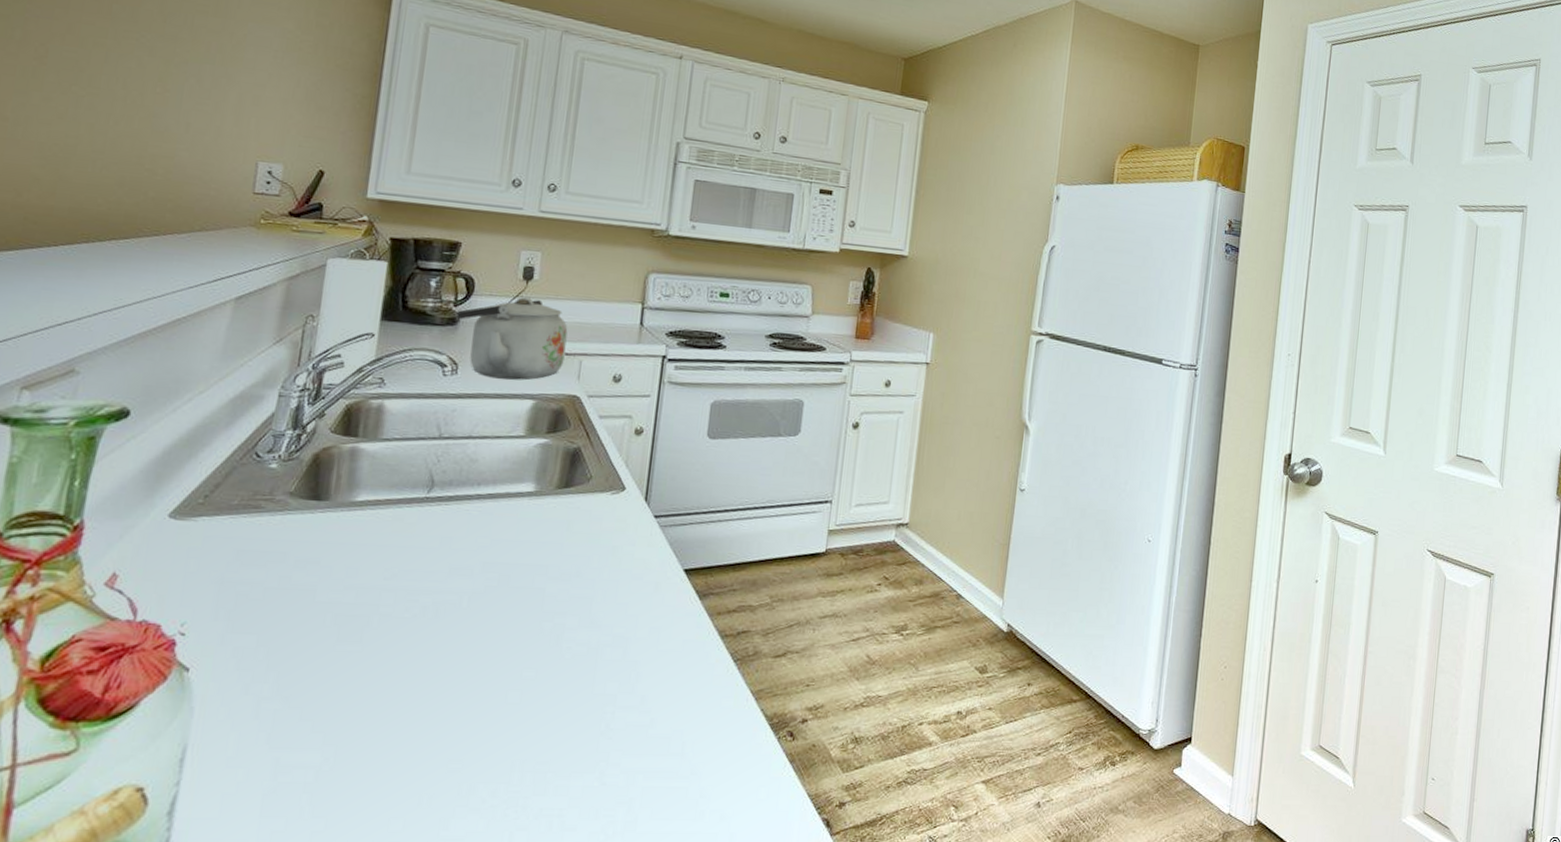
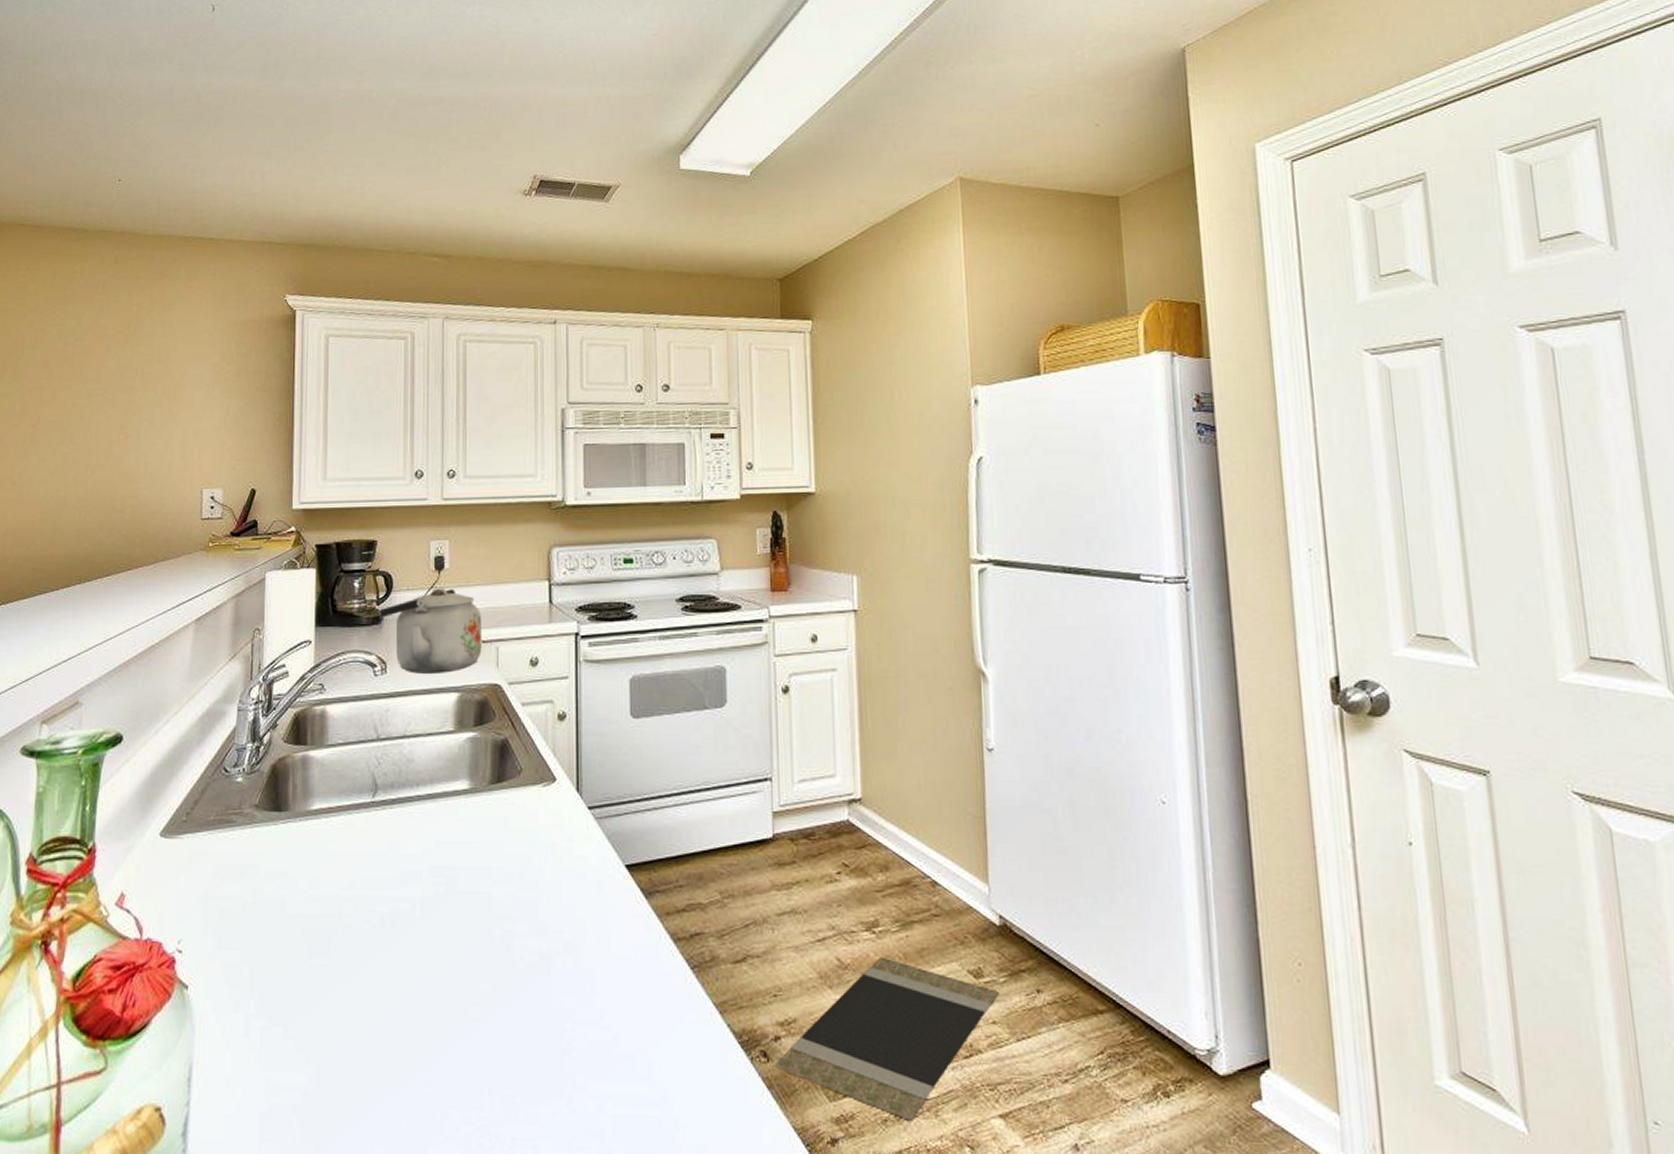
doormat: none [798,656,999,787] -> present [774,958,1000,1121]

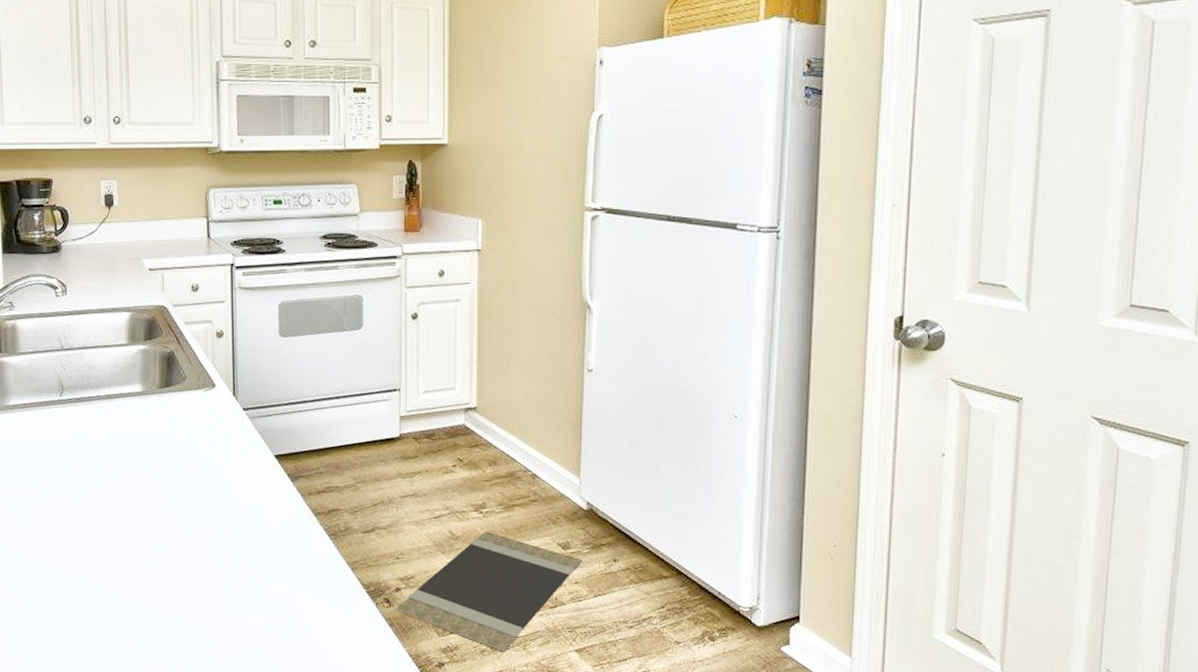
kettle: present [380,588,482,675] -> none [58,222,149,297]

